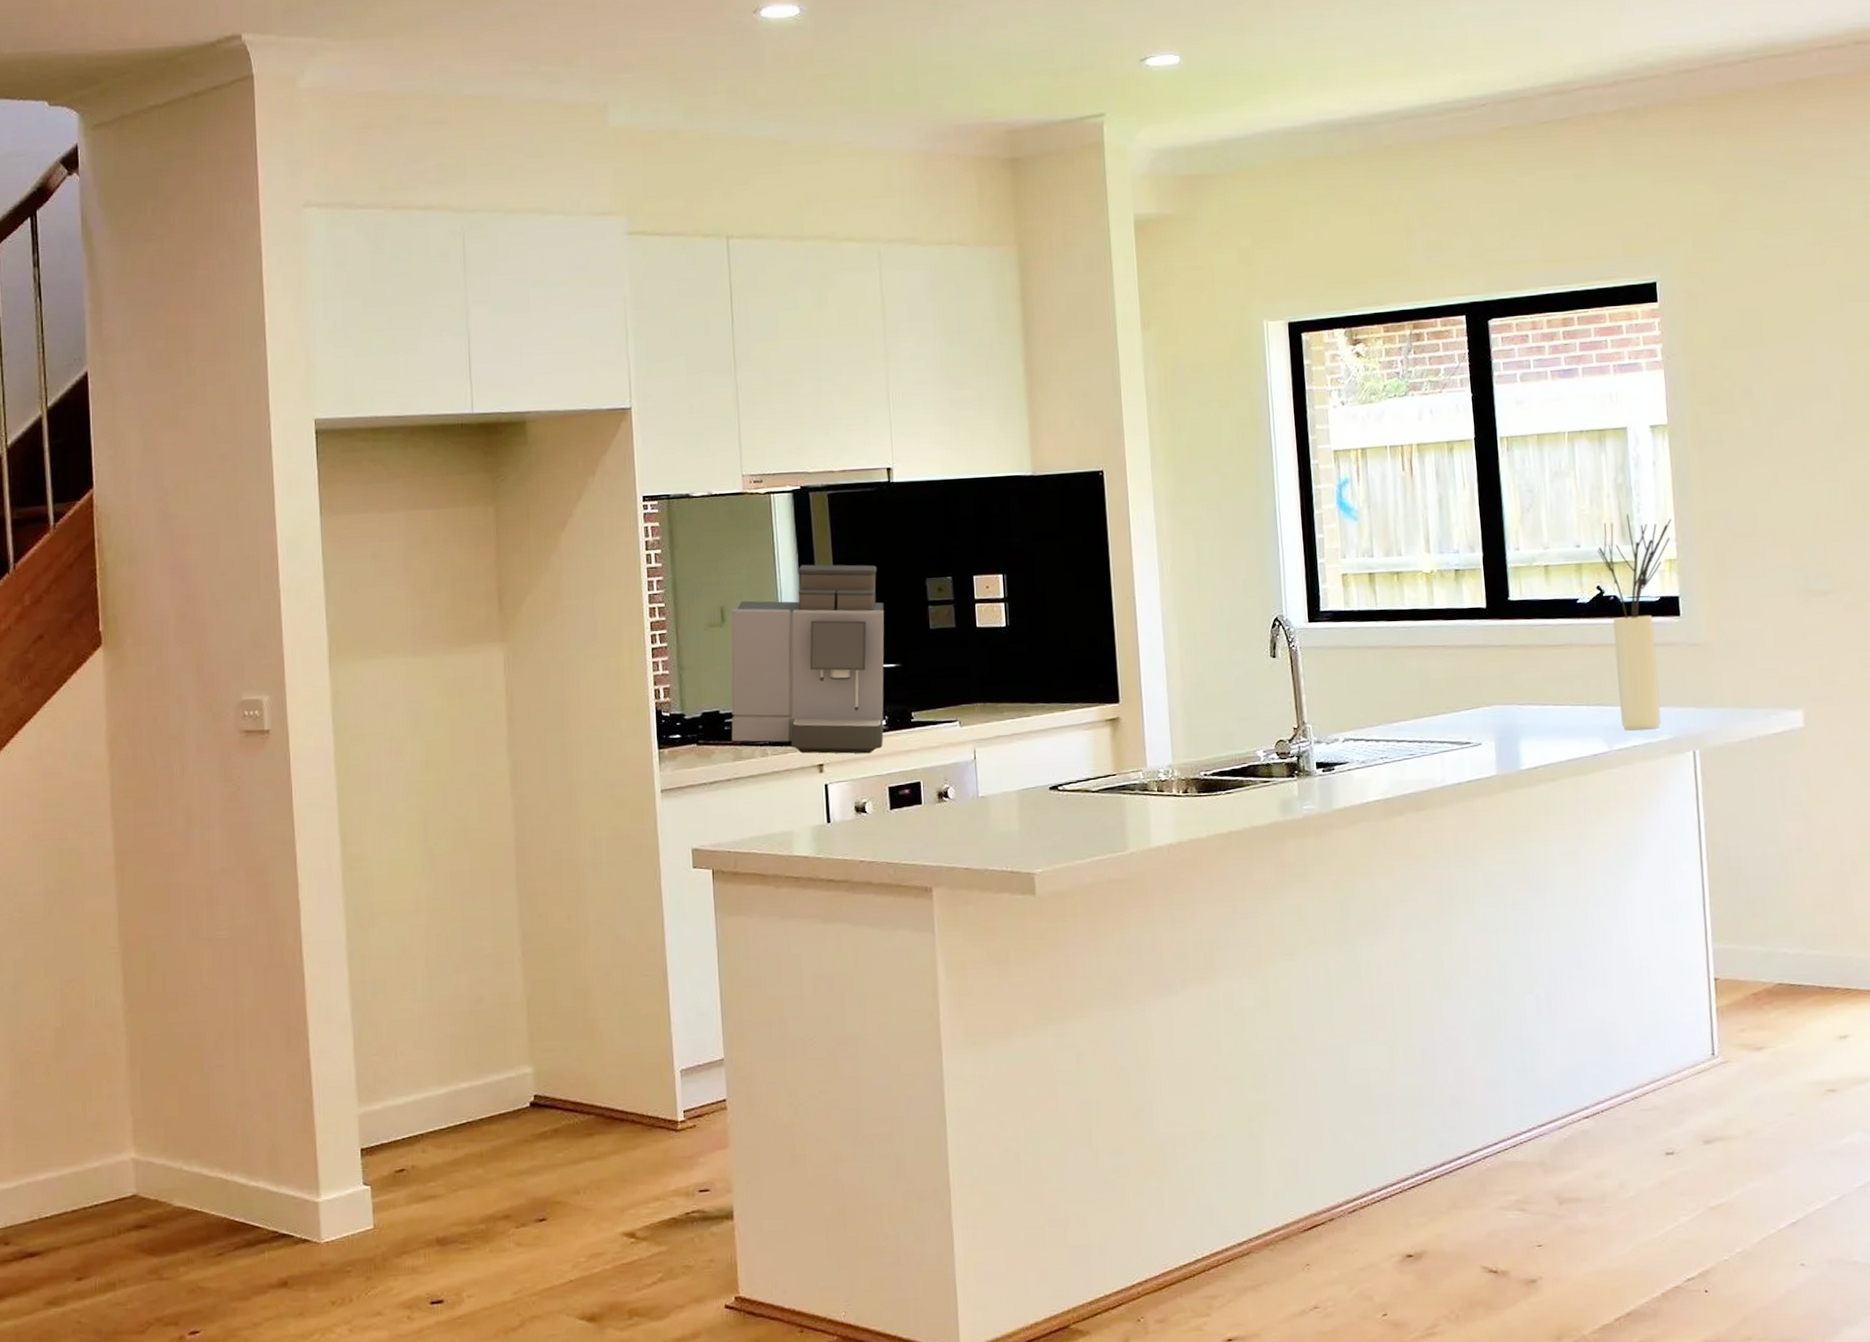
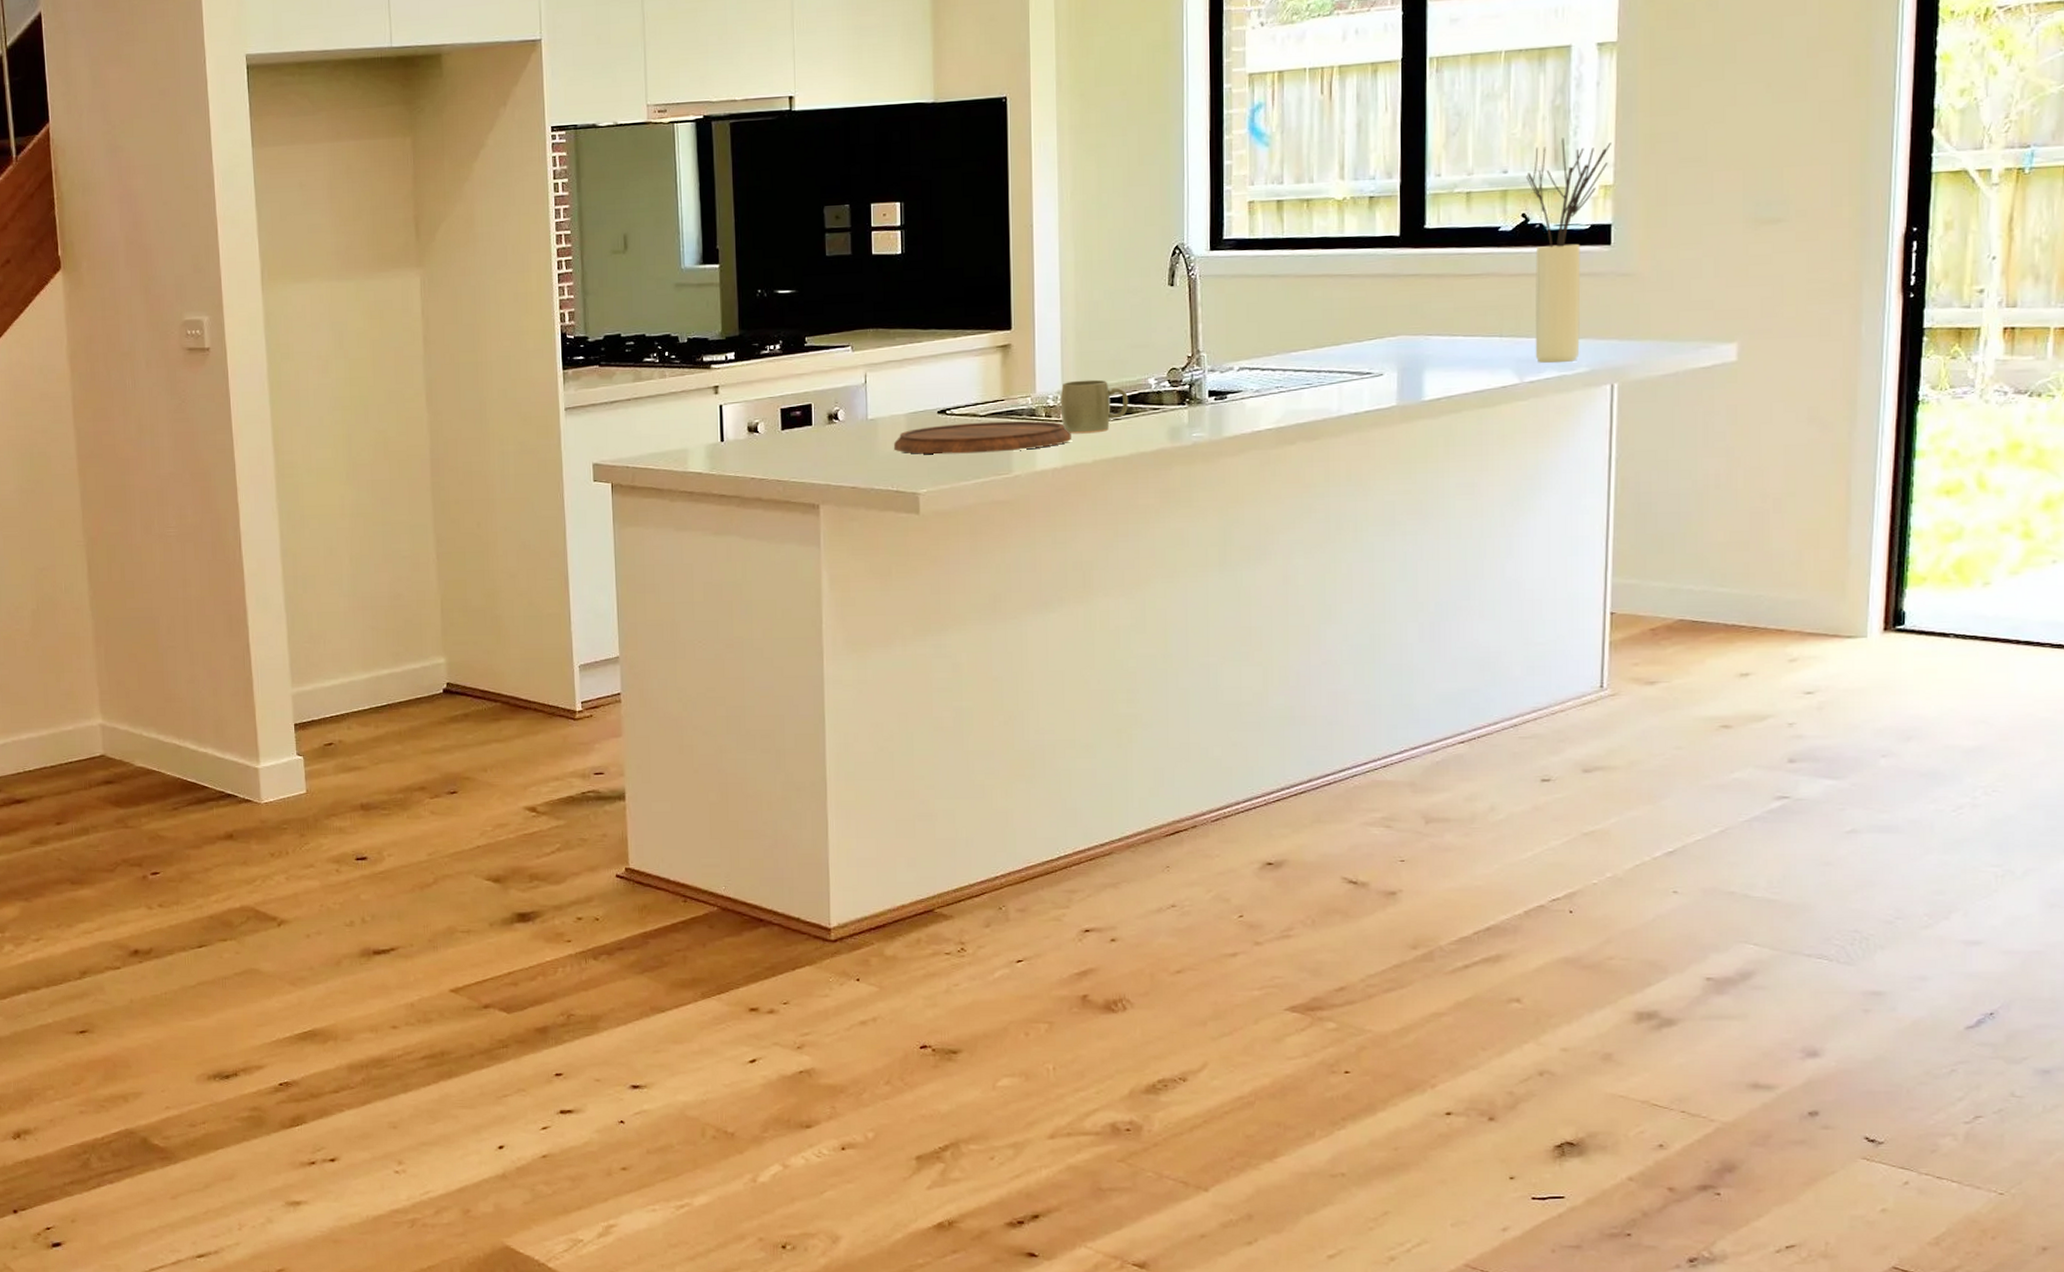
coffee machine: present [731,564,885,754] -> none [631,192,782,377]
cutting board: none [1005,795,1185,833] -> present [893,420,1071,455]
mug: none [1171,752,1240,809] -> present [1060,379,1129,434]

